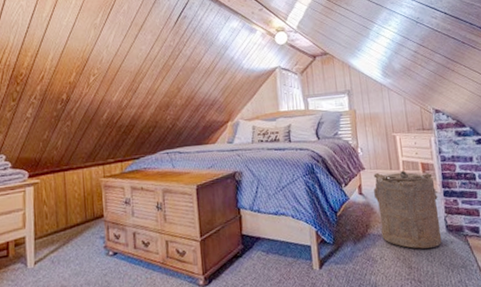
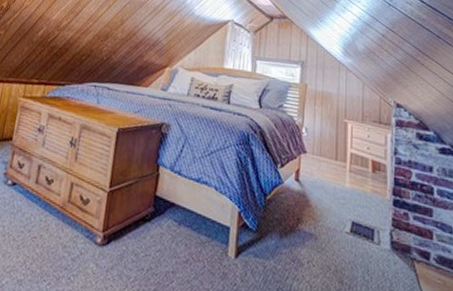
laundry hamper: present [373,171,442,249] -> none [313,159,387,265]

